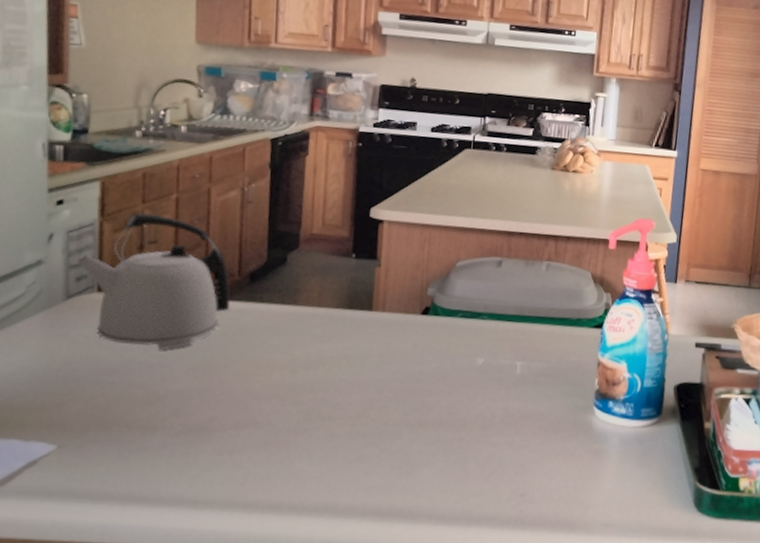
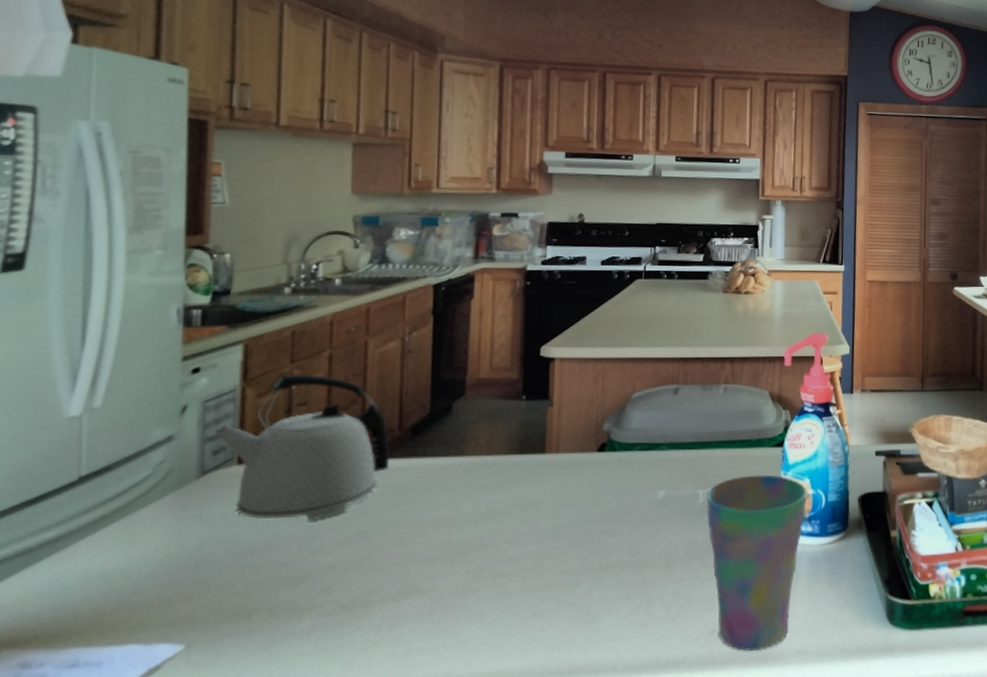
cup: none [523,352,623,518] -> present [706,475,807,651]

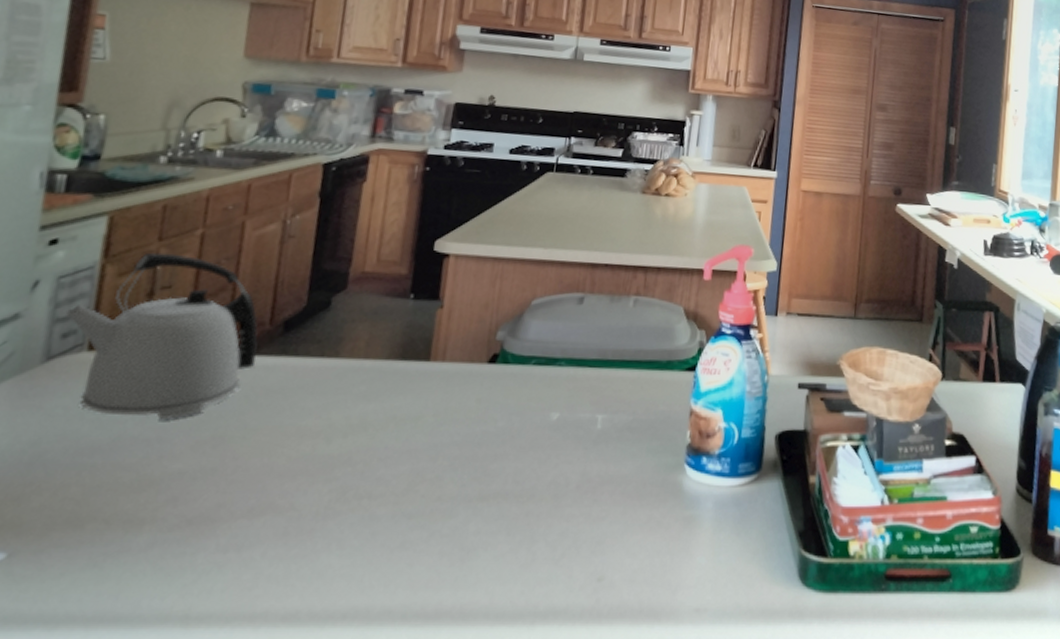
cup: present [706,475,807,651] -> none [604,401,719,604]

